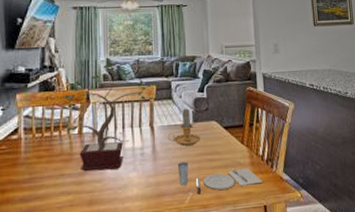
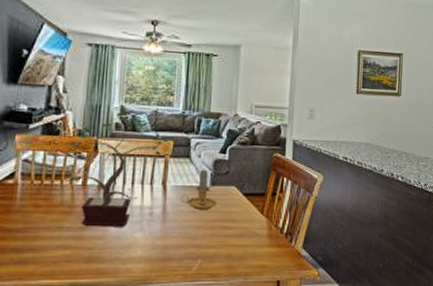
place setting: present [177,161,263,195] -> none [188,226,279,262]

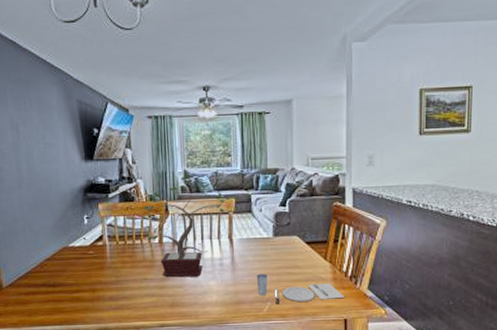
candle: present [180,169,217,210] -> none [246,222,281,259]
place setting: none [188,226,279,262] -> present [256,273,345,305]

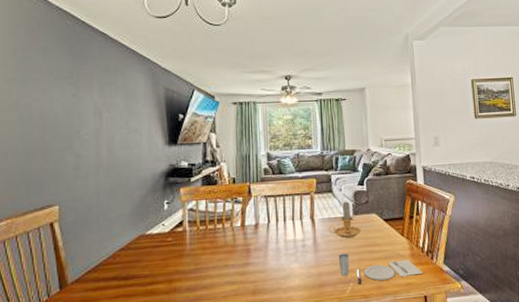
potted plant: present [143,173,237,278] -> none [226,155,318,263]
candle: none [246,222,281,259] -> present [328,201,361,238]

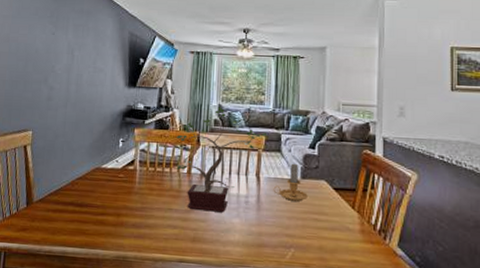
potted plant: none [226,155,318,263] -> present [176,107,268,213]
place setting: present [338,253,423,285] -> none [281,216,373,253]

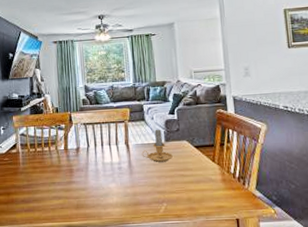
potted plant: present [176,107,268,213] -> none [51,87,131,181]

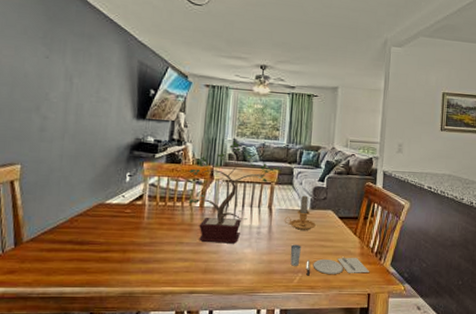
potted plant: none [51,87,131,181] -> present [188,141,281,244]
place setting: none [151,176,235,205] -> present [290,244,370,276]

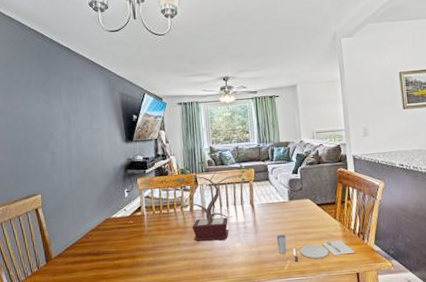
candle: present [284,195,316,230] -> none [266,188,296,221]

